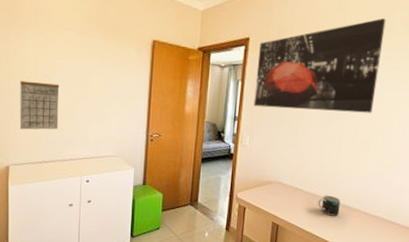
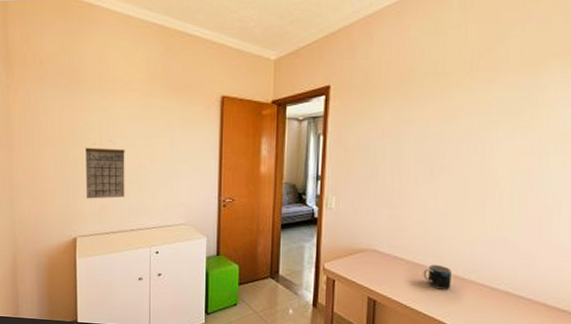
wall art: present [253,17,386,113] -> none [338,50,497,165]

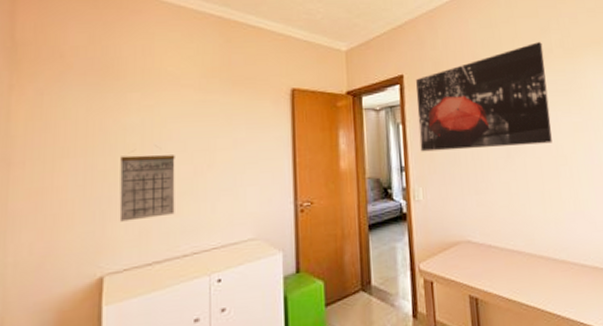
wall art: none [338,50,497,165] -> present [416,41,552,152]
mug: present [423,264,452,290] -> none [518,248,546,275]

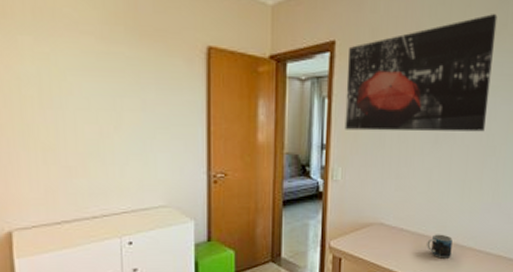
calendar: present [119,154,175,222] -> none [17,109,82,179]
mug: none [518,248,546,275] -> present [427,234,453,259]

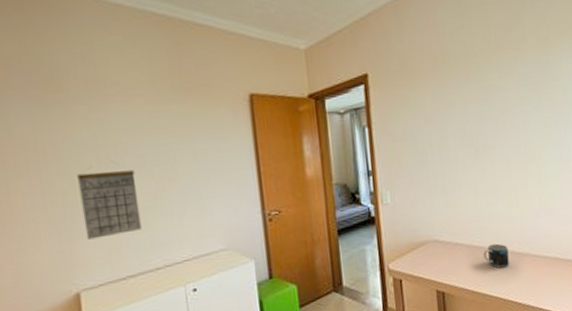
calendar: none [17,109,82,179] -> present [77,170,142,240]
wall art: present [345,13,498,132] -> none [381,29,521,155]

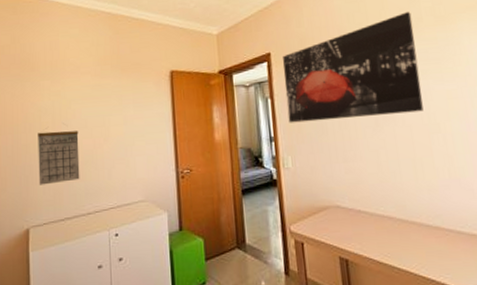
wall art: none [381,29,521,155] -> present [283,11,424,123]
mug: present [483,243,509,268] -> none [388,213,418,240]

